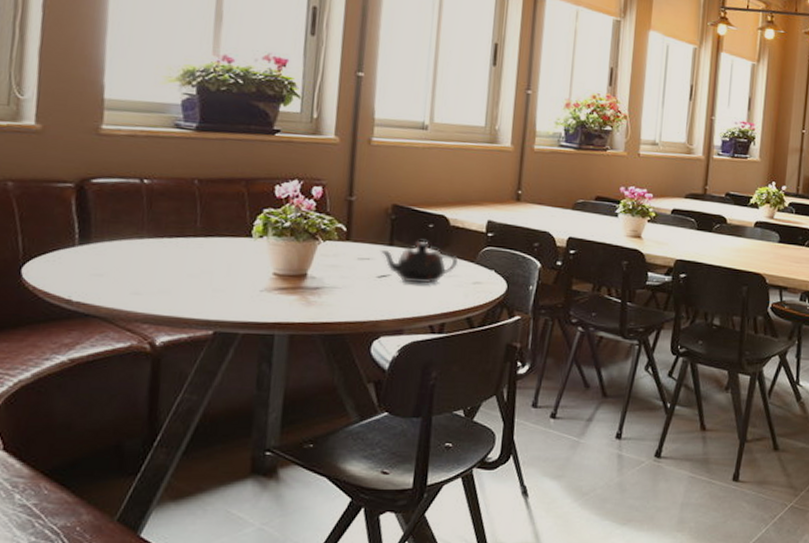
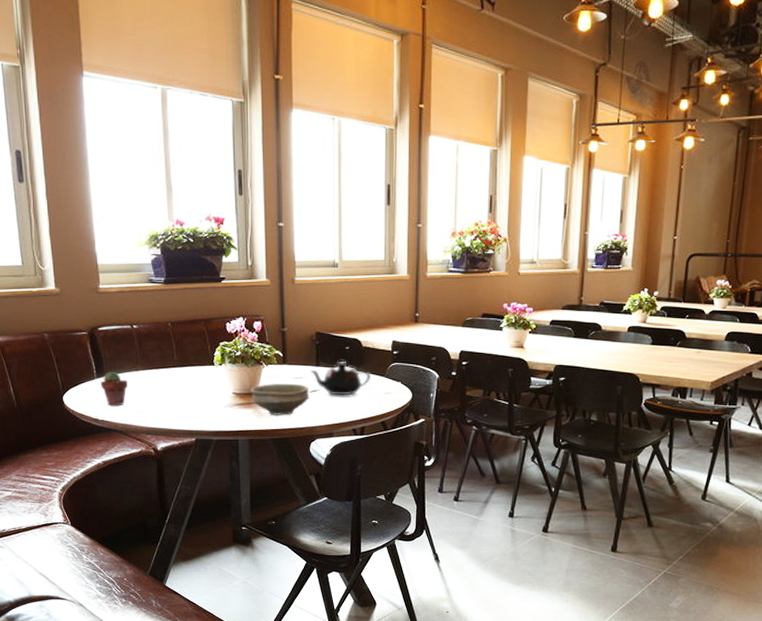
potted succulent: none [83,237,124,284] -> present [101,371,127,406]
bowl: none [297,264,378,305] -> present [250,383,309,416]

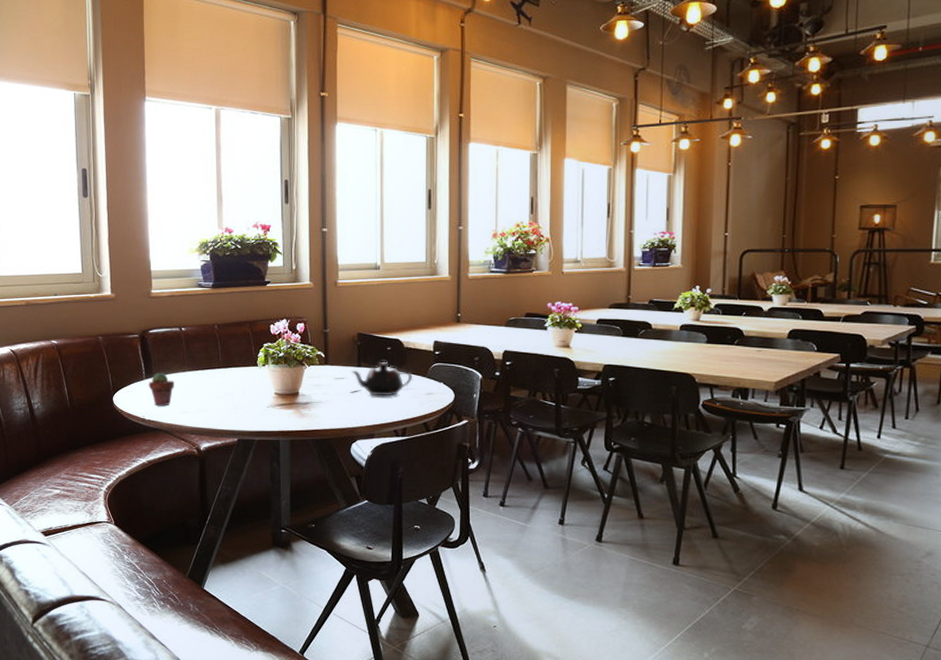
bowl: present [250,383,309,416] -> none [292,383,351,416]

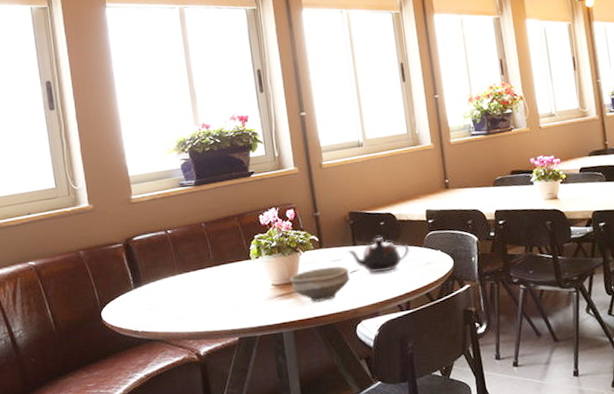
potted succulent: present [149,372,174,406] -> none [138,279,166,315]
bowl: none [292,383,351,416] -> present [289,266,350,302]

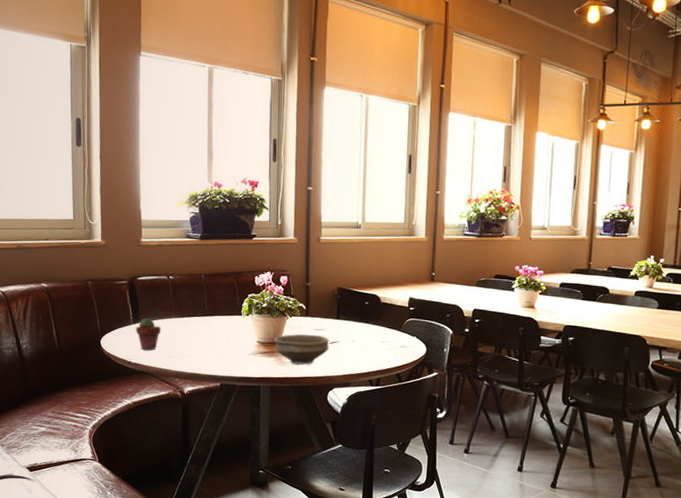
potted succulent: none [138,279,166,315] -> present [136,318,161,350]
teapot: present [347,237,409,273] -> none [330,315,388,348]

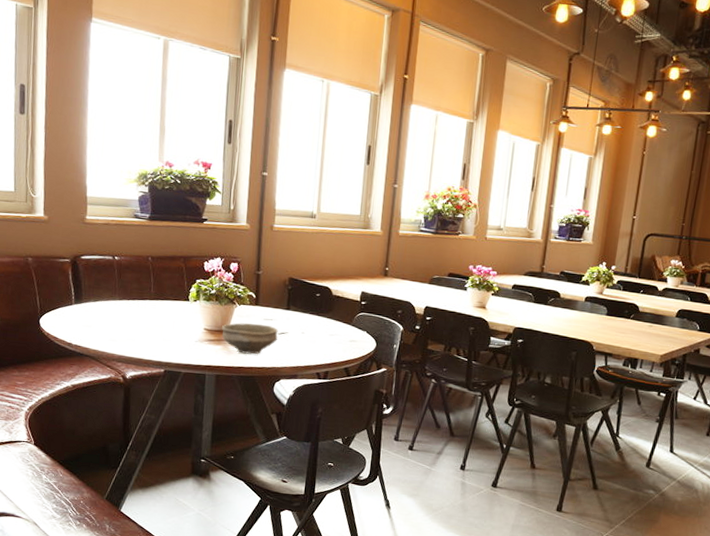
potted succulent: present [136,318,161,350] -> none [77,298,104,333]

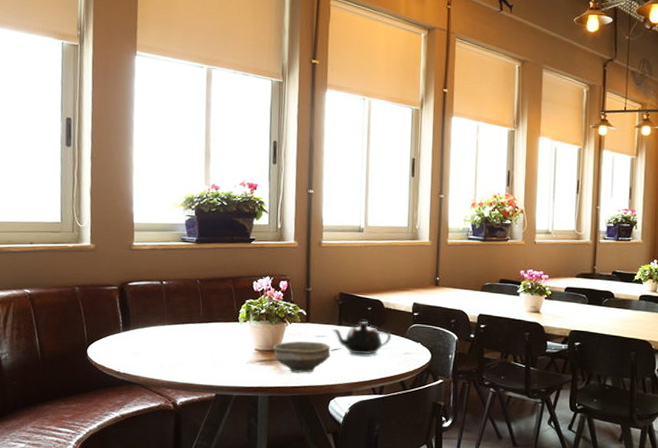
teapot: none [280,307,338,340] -> present [332,321,391,355]

